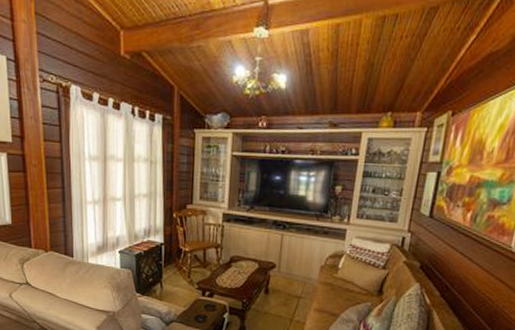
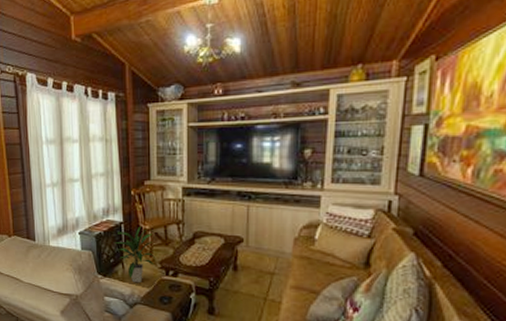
indoor plant: none [155,247,194,302] -> present [115,225,156,283]

